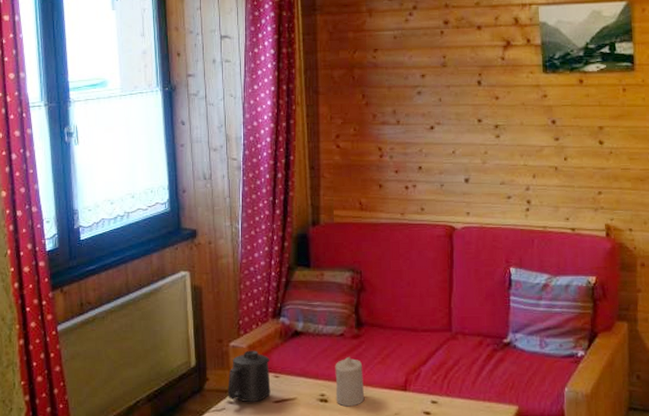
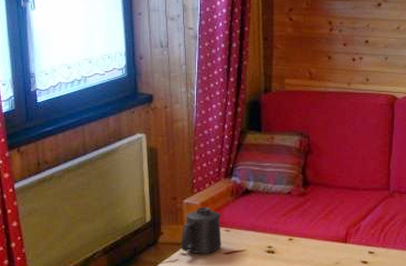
candle: present [335,356,365,407] -> none [282,212,309,257]

